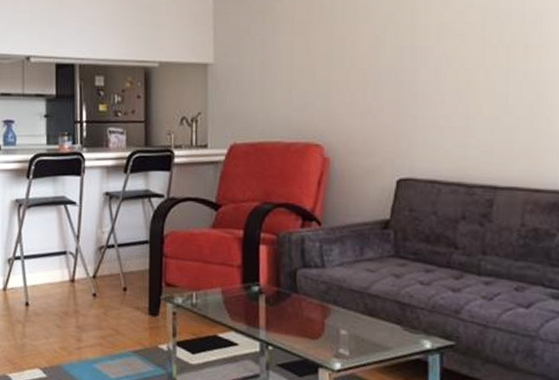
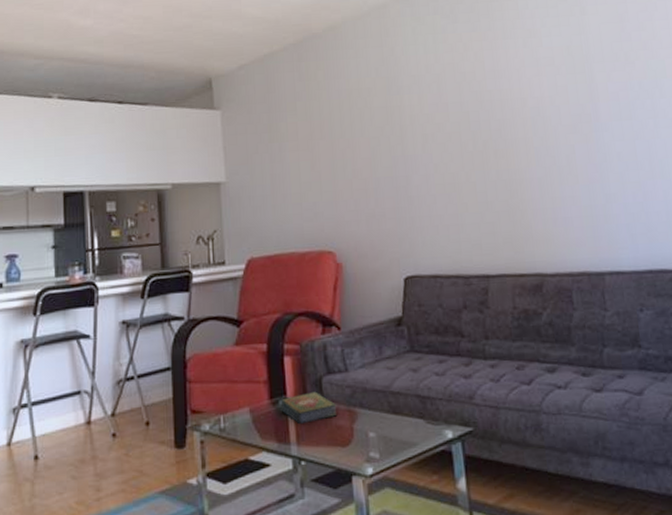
book: none [252,282,310,312] -> present [280,391,338,425]

